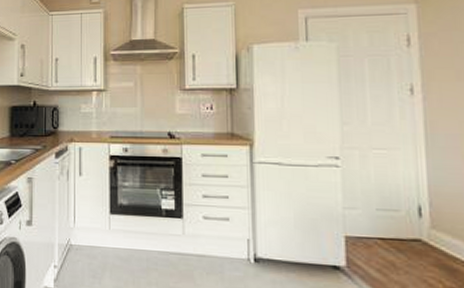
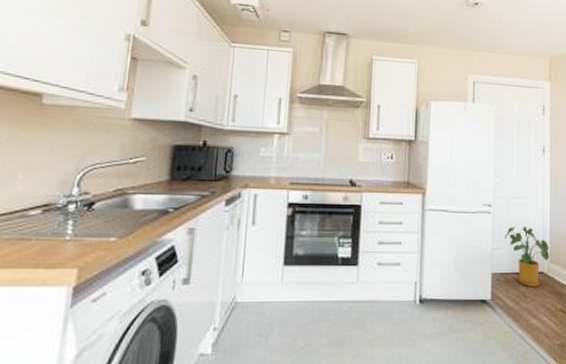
house plant: none [361,183,430,256] -> present [505,226,550,286]

